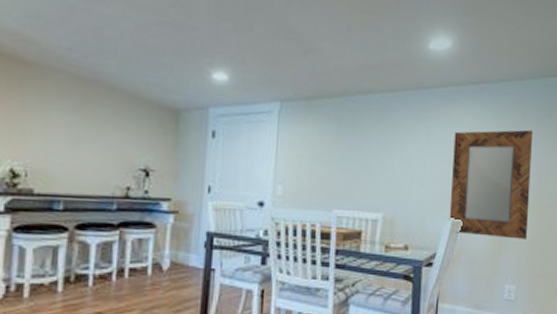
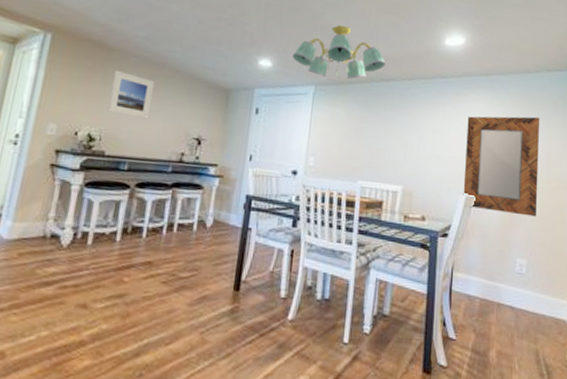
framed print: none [32,89,87,149] -> present [108,70,155,119]
chandelier: none [252,27,362,93] -> present [292,24,386,79]

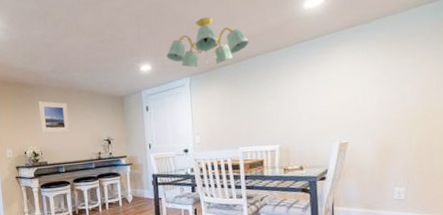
home mirror: present [463,116,540,217] -> none [334,55,413,152]

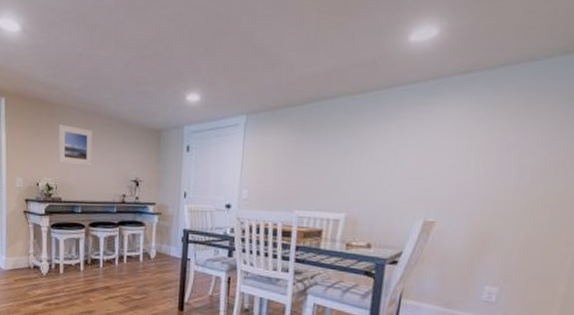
chandelier: present [166,17,249,67] -> none [220,40,329,103]

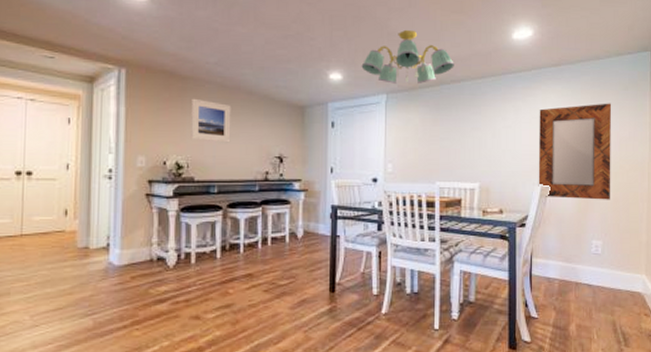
chandelier: none [220,40,329,103] -> present [361,29,454,84]
home mirror: none [420,119,544,241] -> present [538,103,612,200]

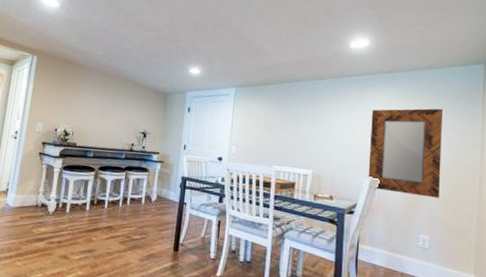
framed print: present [191,98,232,143] -> none [77,81,111,118]
chandelier: present [361,29,454,84] -> none [216,36,296,81]

